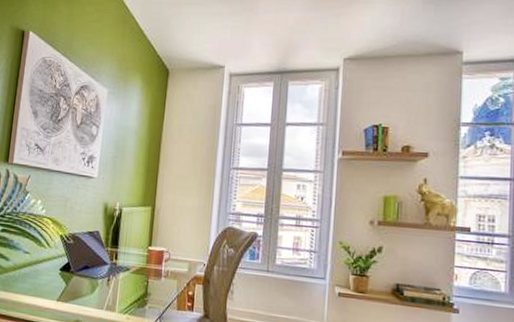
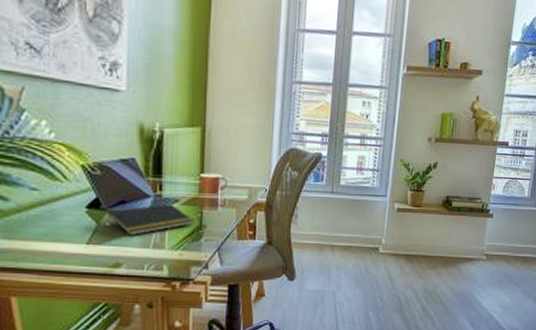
notepad: none [73,271,141,297] -> present [106,203,195,235]

